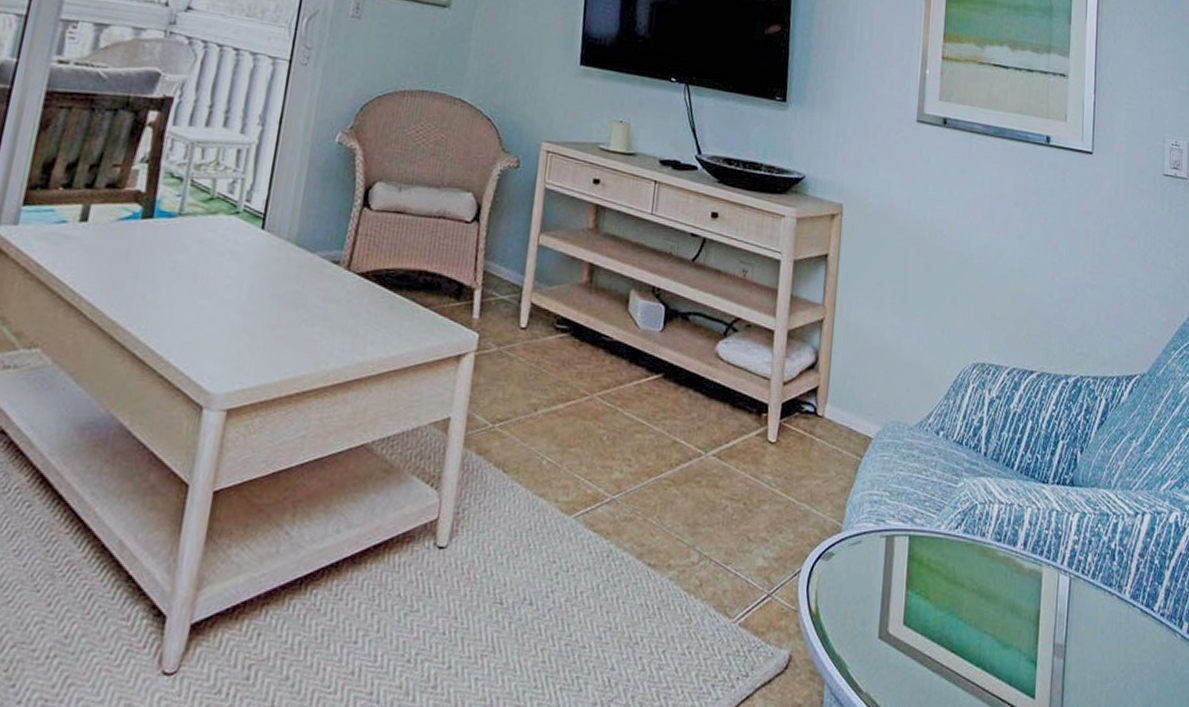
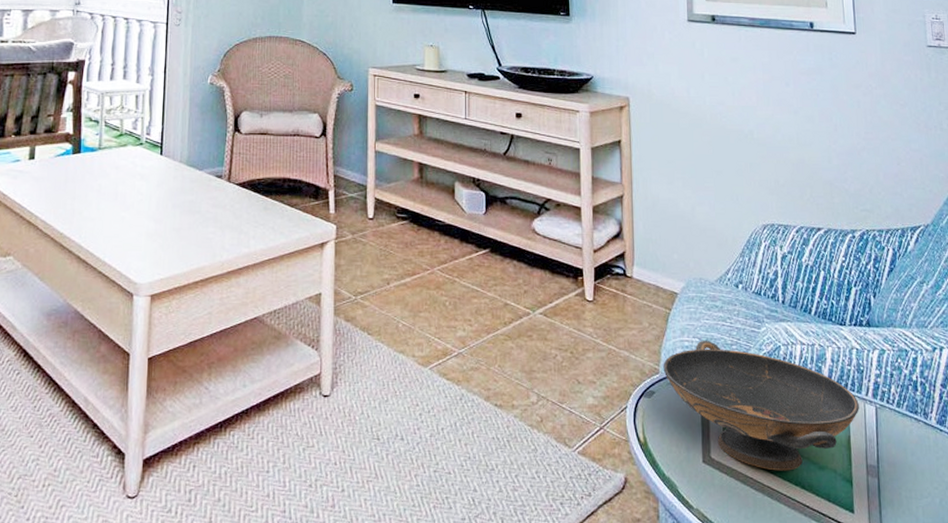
decorative bowl: none [846,494,1053,649] -> present [663,340,859,471]

